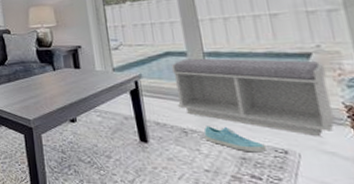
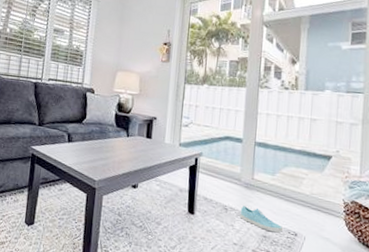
bench: present [171,58,336,136] -> none [225,145,338,224]

